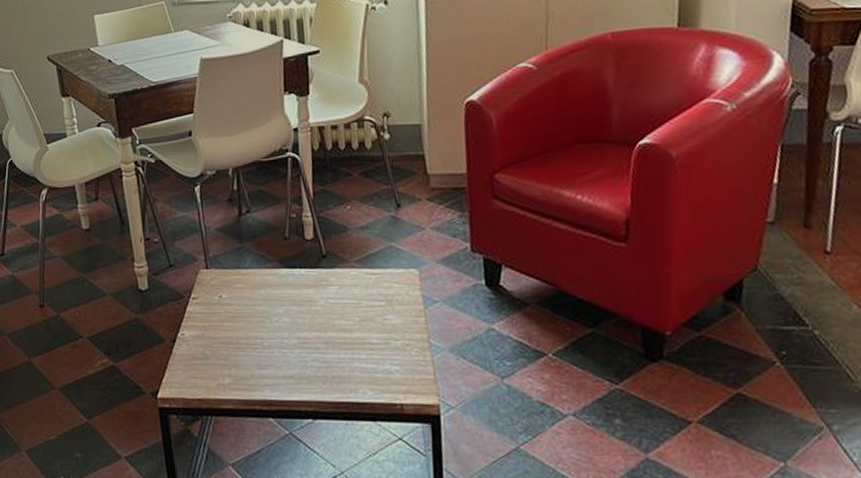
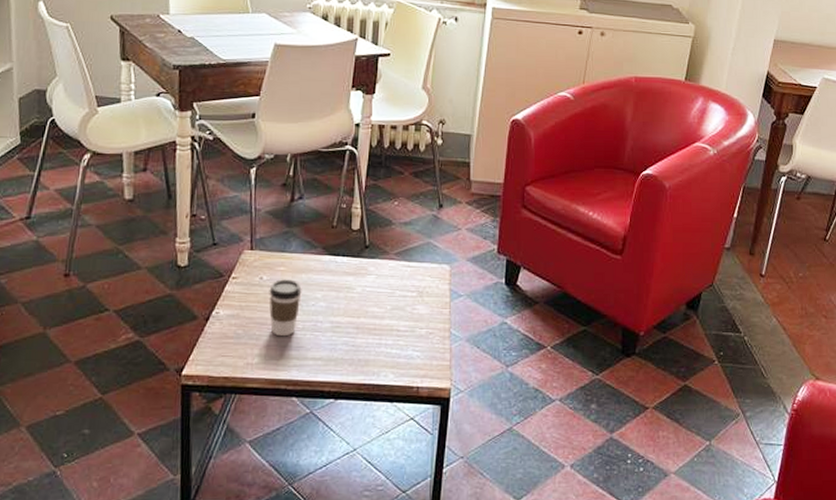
coffee cup: none [230,296,263,356] -> present [269,279,302,337]

